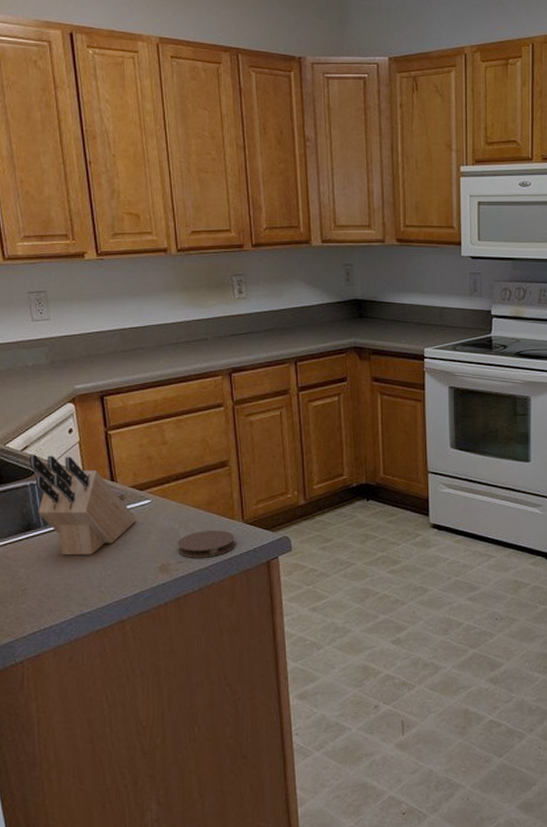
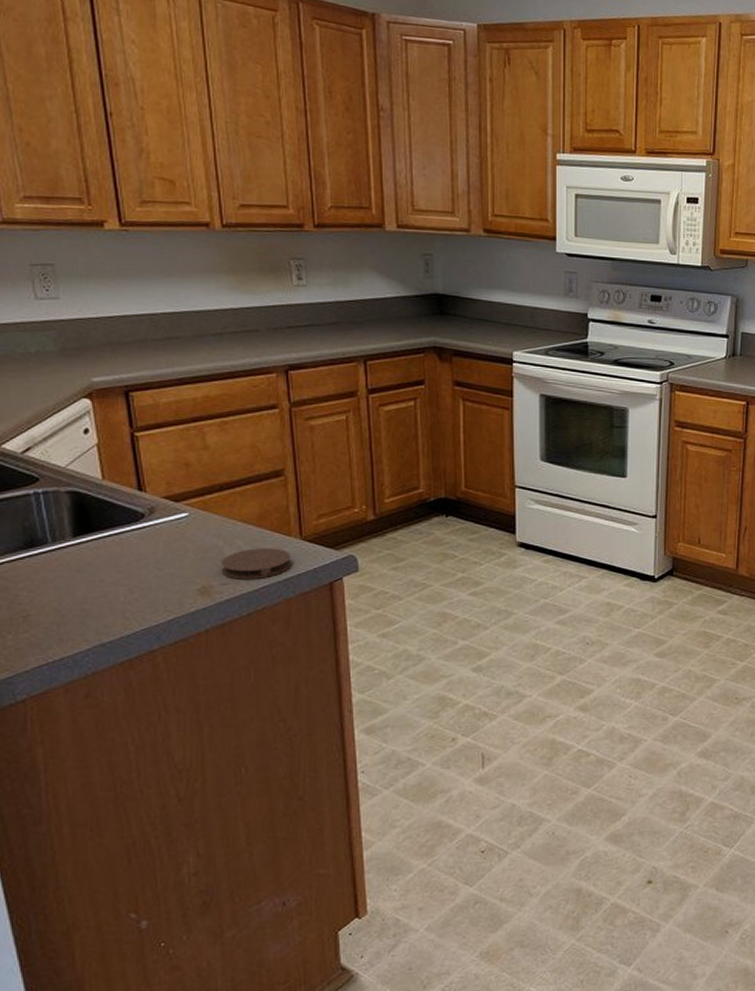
knife block: present [30,454,136,556] -> none [33,457,170,577]

